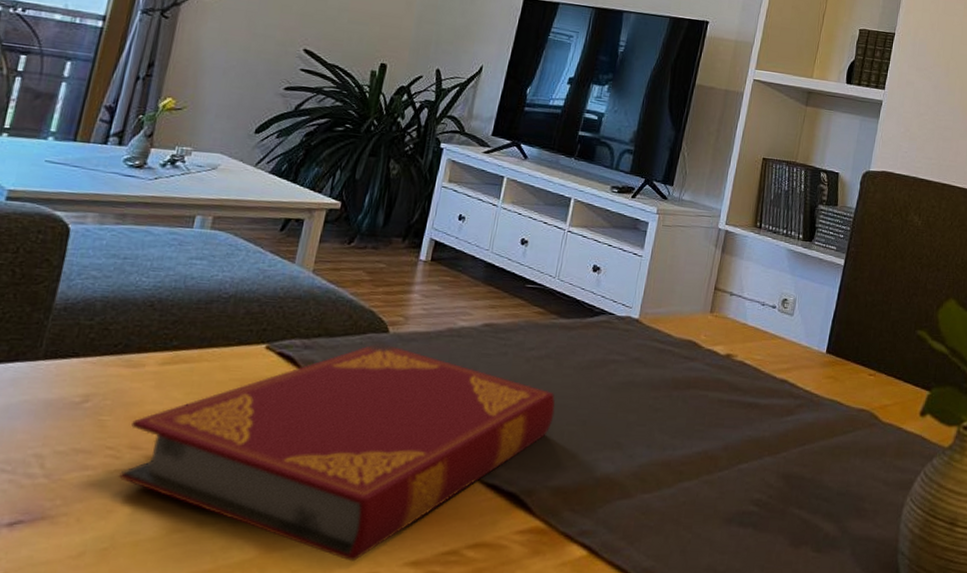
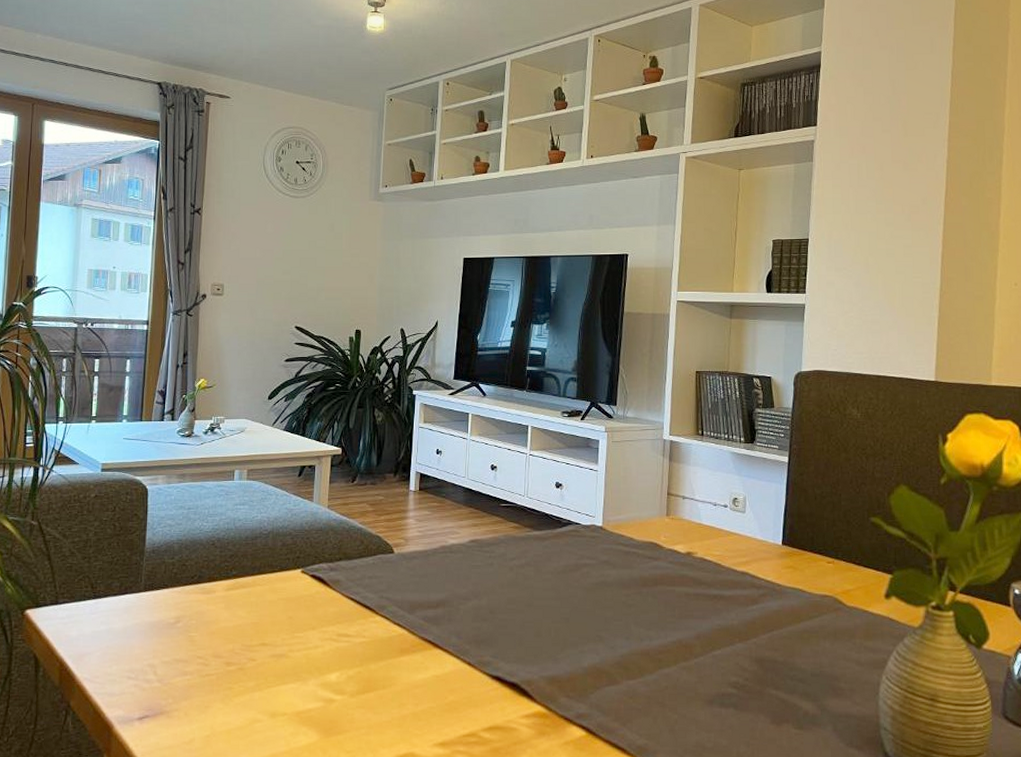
hardback book: present [118,343,555,562] -> none [209,562,540,743]

